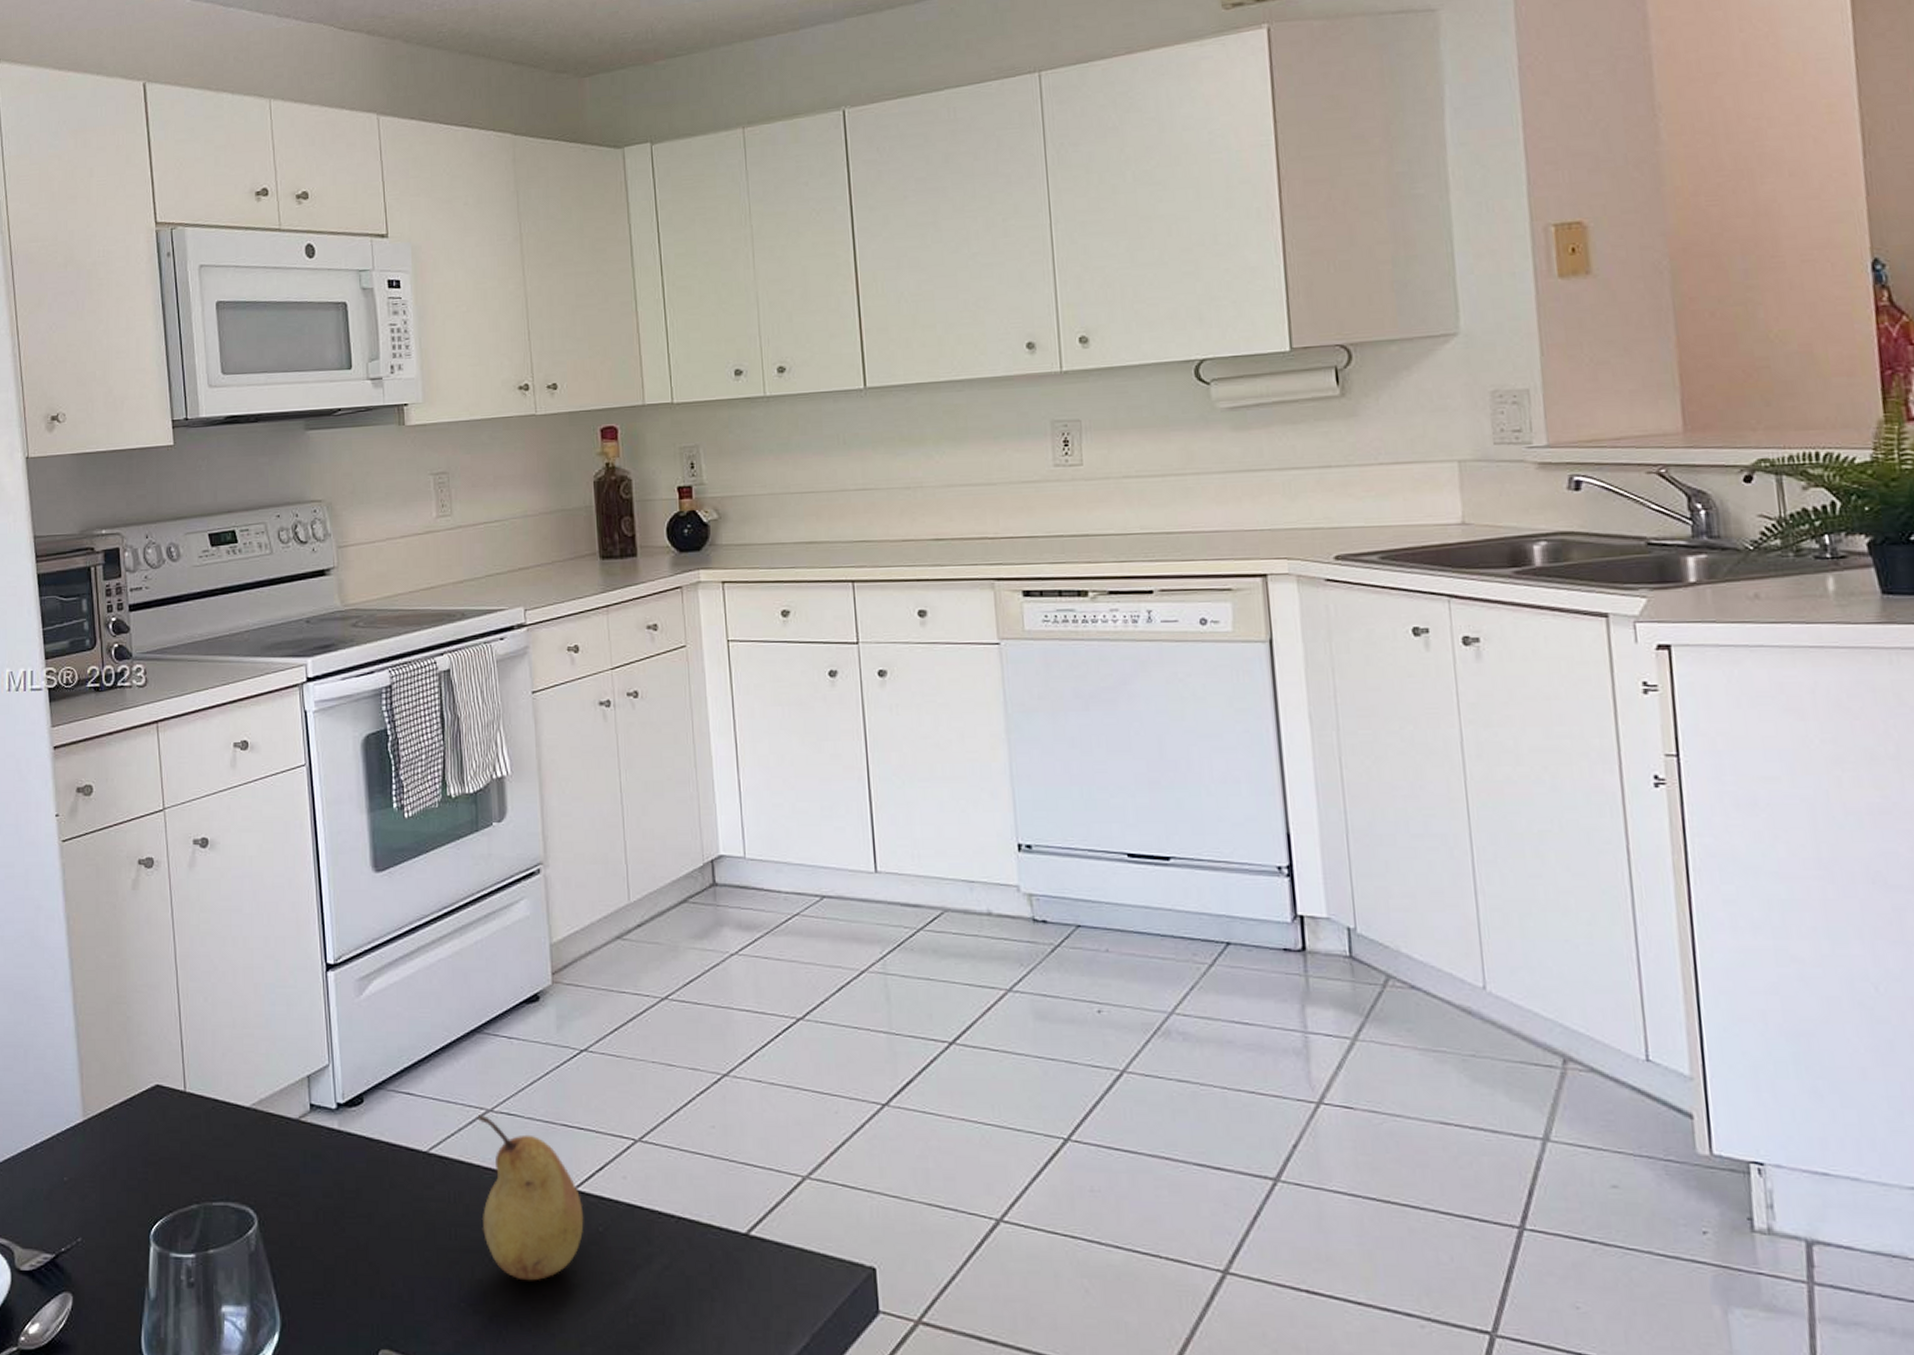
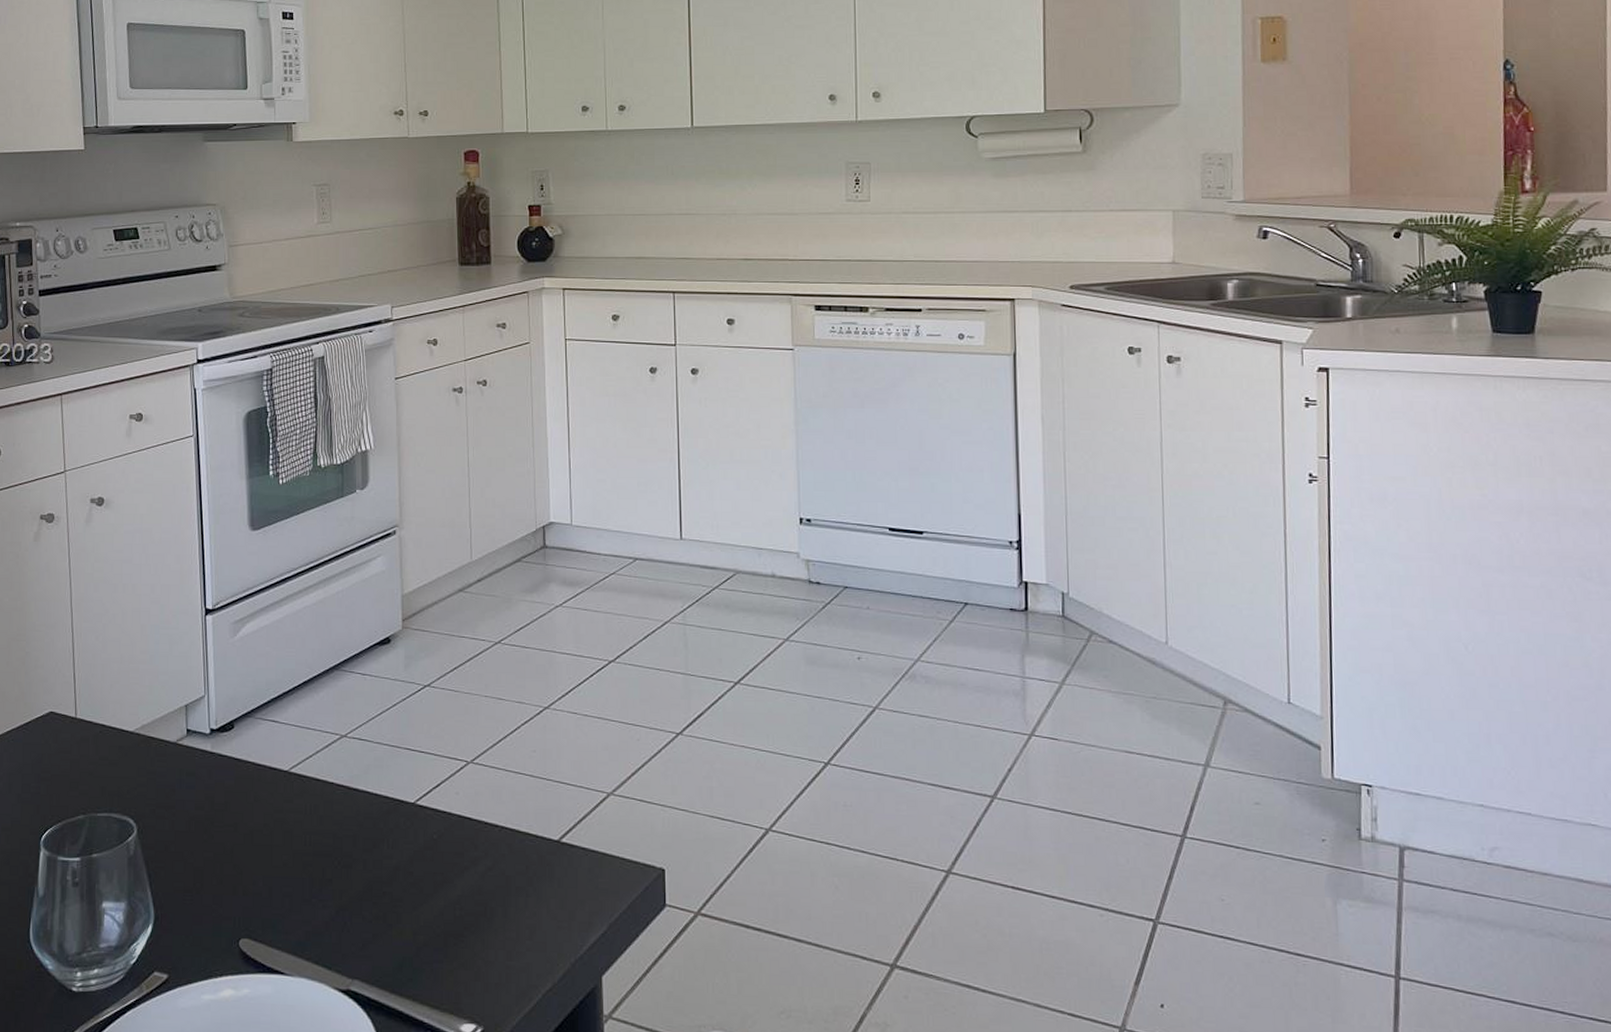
fruit: present [477,1115,584,1281] -> none [333,740,421,881]

